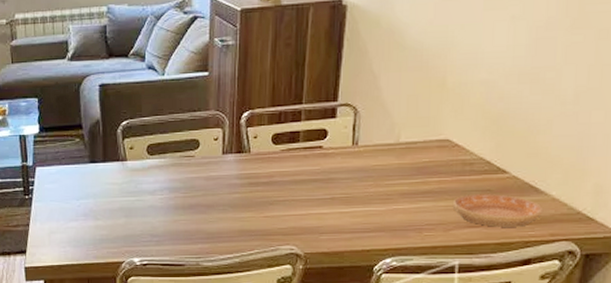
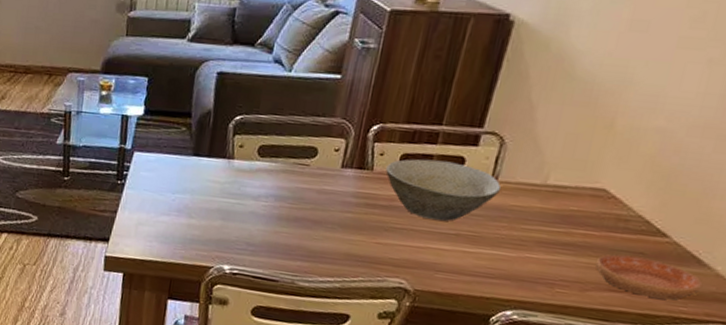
bowl: none [262,135,362,188] -> present [386,159,502,221]

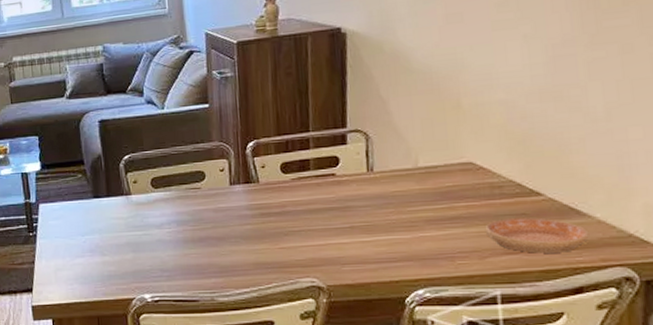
bowl: present [386,159,502,221] -> none [270,162,379,217]

